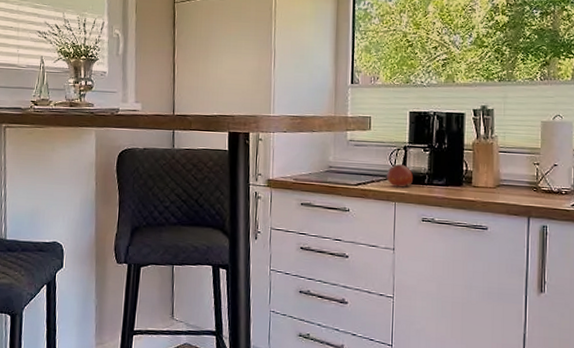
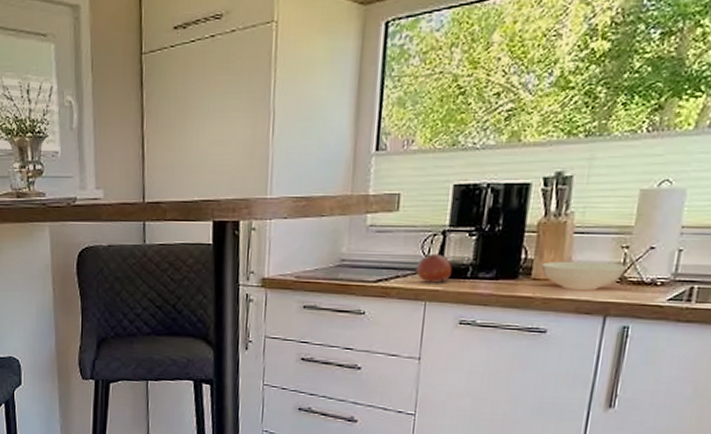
bowl: none [478,173,539,197] -> present [541,261,626,291]

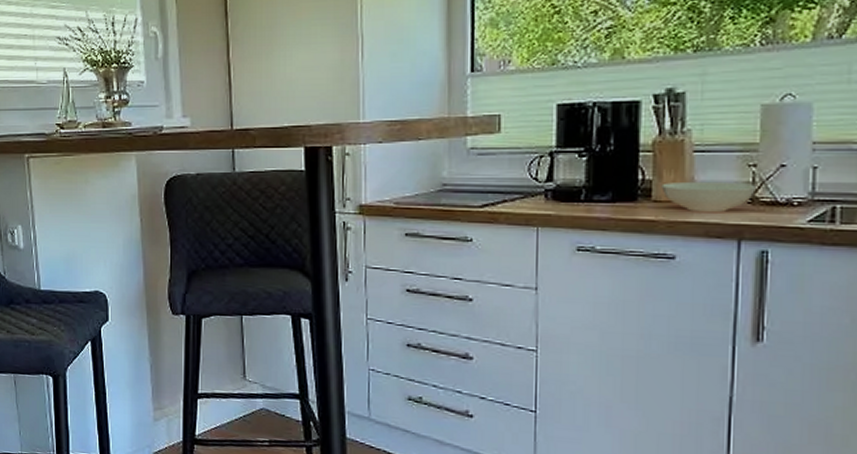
fruit: present [416,254,453,284] -> none [525,176,564,208]

